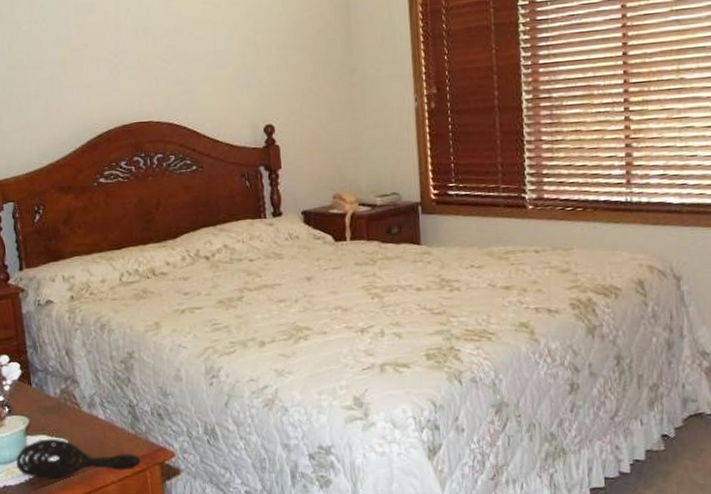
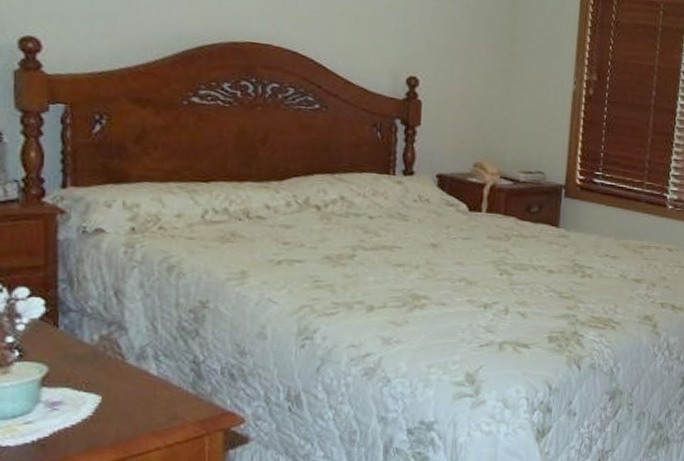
hairbrush: present [16,438,142,480] -> none [21,392,201,442]

